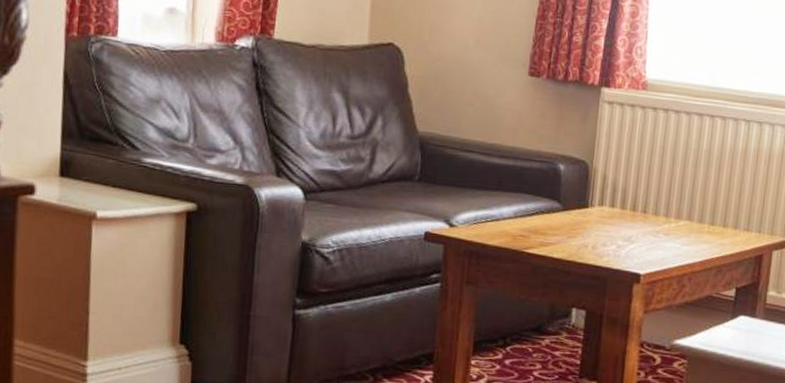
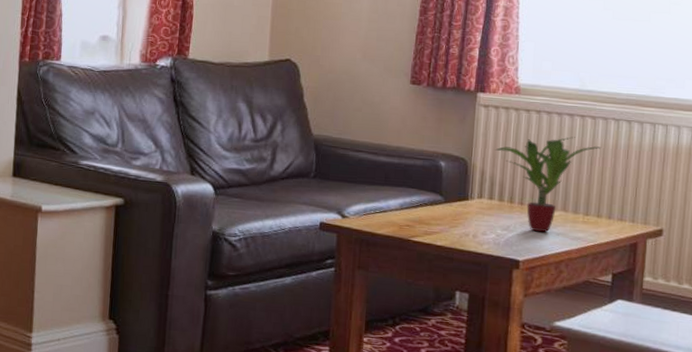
potted plant: none [619,139,730,244] -> present [495,137,601,233]

